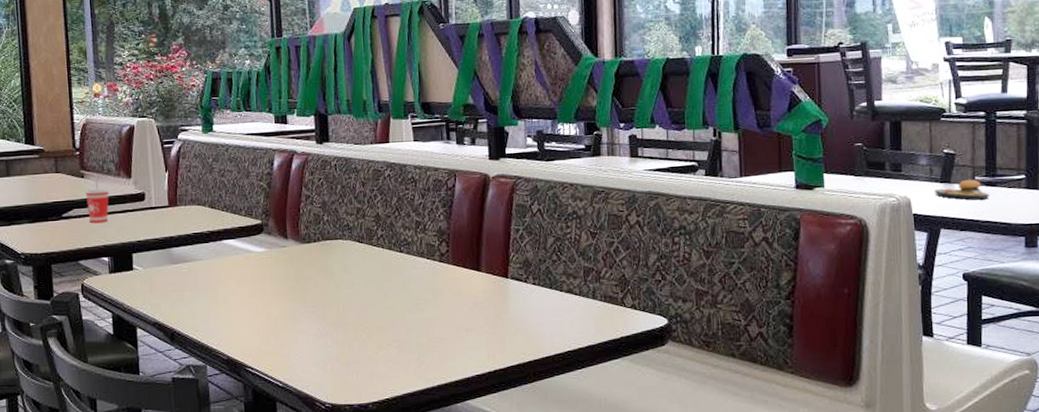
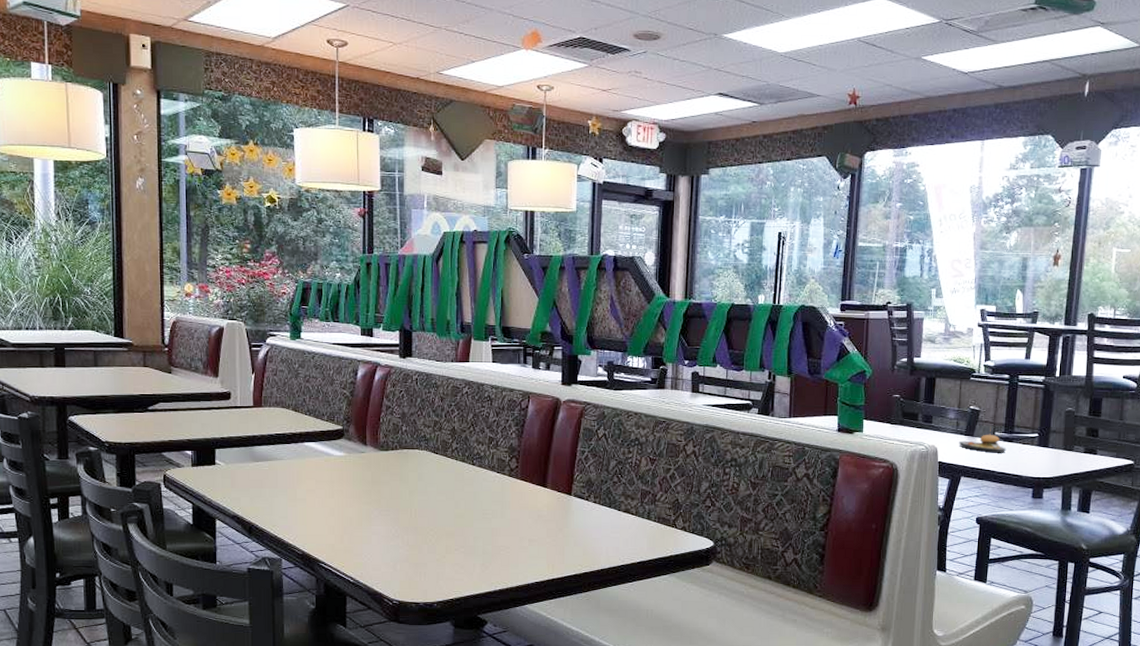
beverage cup: present [80,170,110,224] -> none [167,366,197,418]

